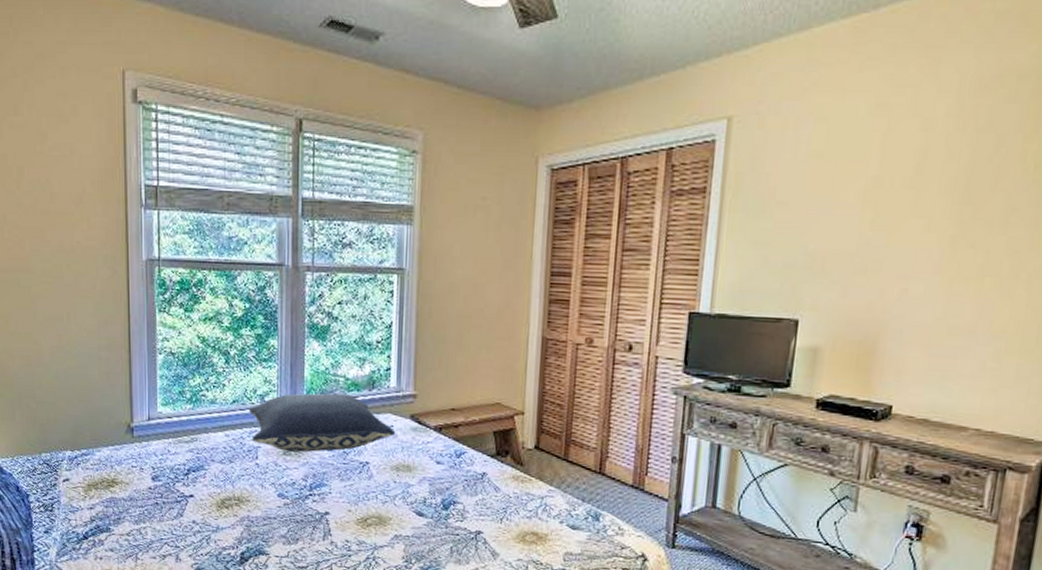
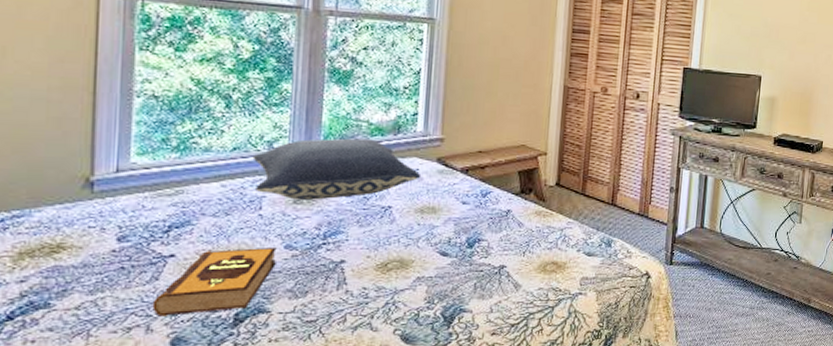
hardback book: none [179,494,271,549] -> present [152,248,277,317]

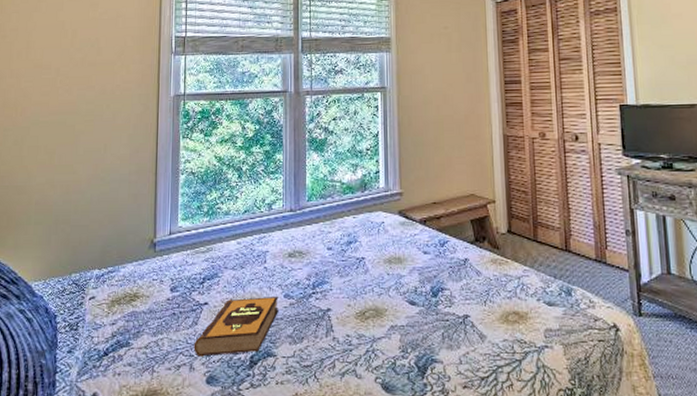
pillow: present [252,138,422,200] -> none [258,197,387,254]

